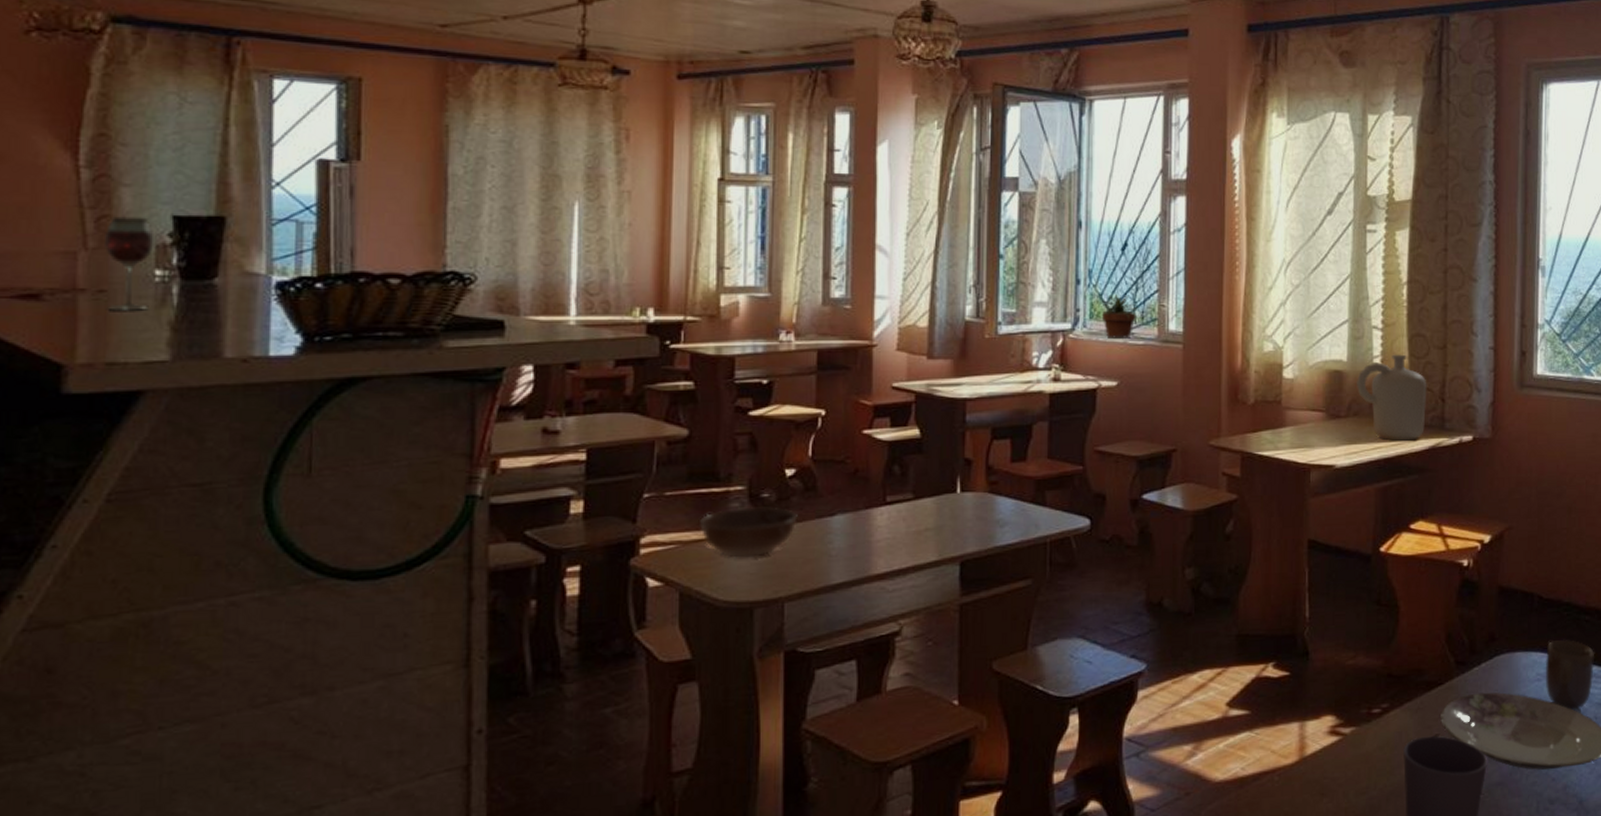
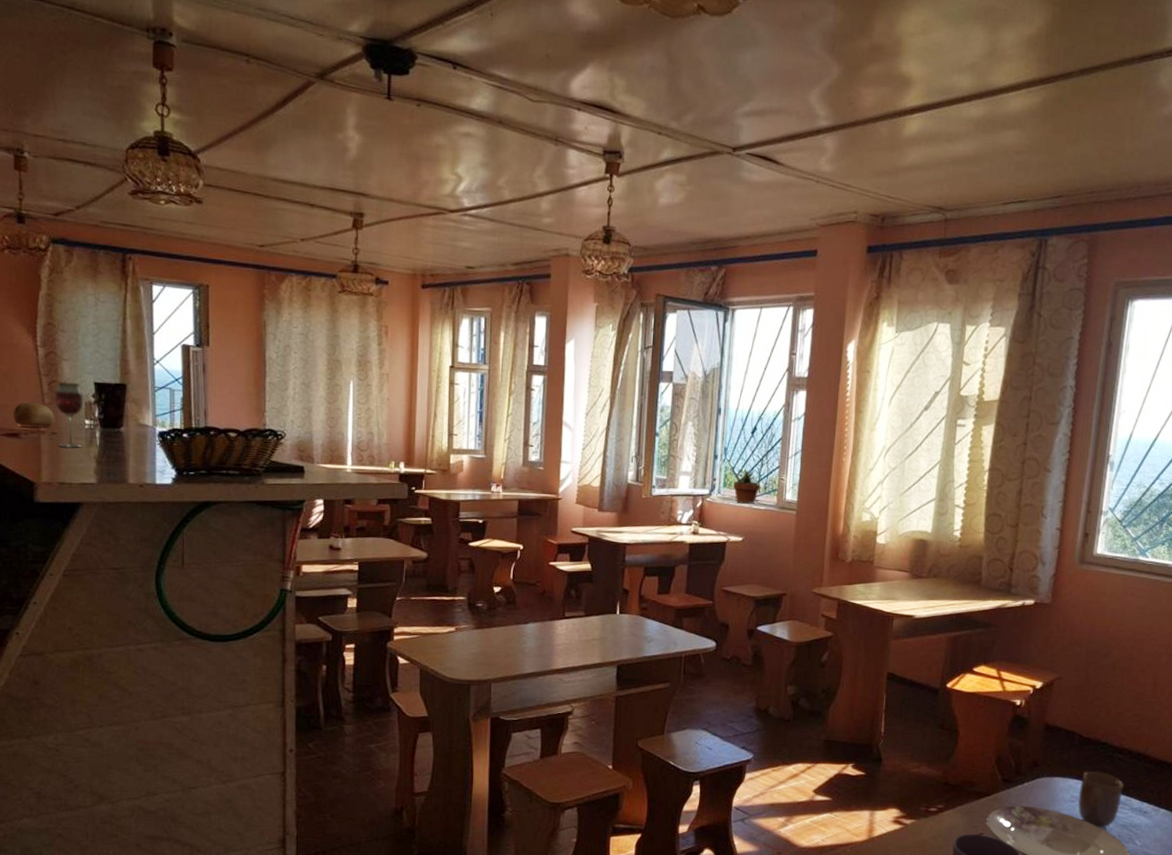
bread roll: none [31,248,104,283] -> present [13,402,55,428]
bowl: present [700,507,798,558] -> none [434,612,502,649]
water jug: present [1357,354,1427,441] -> none [938,529,999,601]

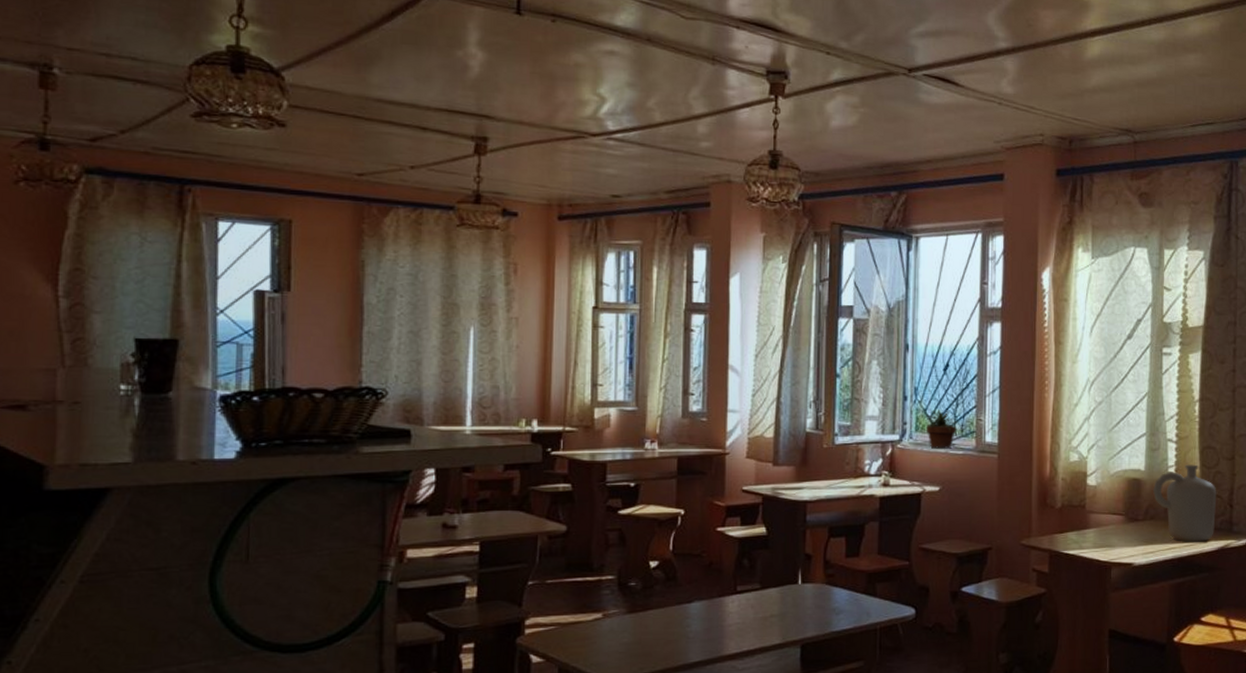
bread roll: present [13,402,55,428] -> none [19,365,79,396]
wineglass: present [55,382,84,449] -> none [79,339,120,421]
water jug: none [938,529,999,601] -> present [1153,464,1217,542]

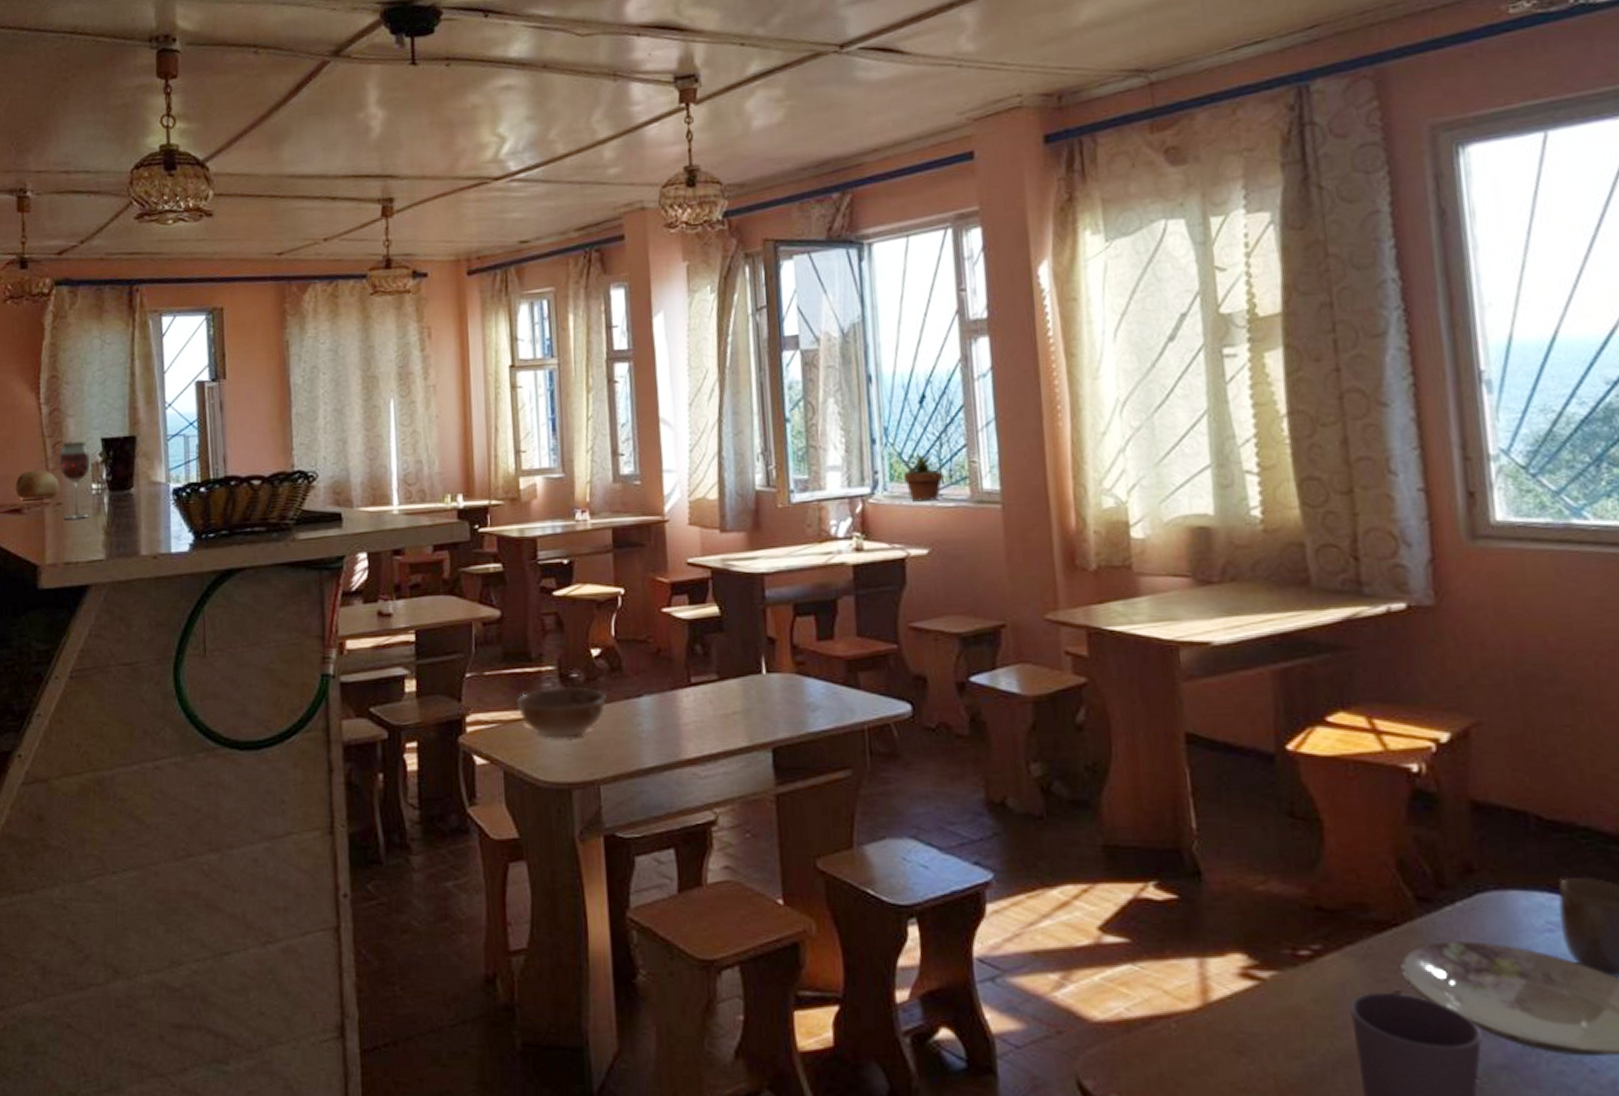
bread roll: none [19,365,79,396] -> present [15,470,60,500]
wineglass: none [79,339,120,421] -> present [59,441,91,521]
bowl: none [576,594,660,639] -> present [517,687,606,738]
water jug: present [1153,464,1217,542] -> none [1230,503,1334,611]

